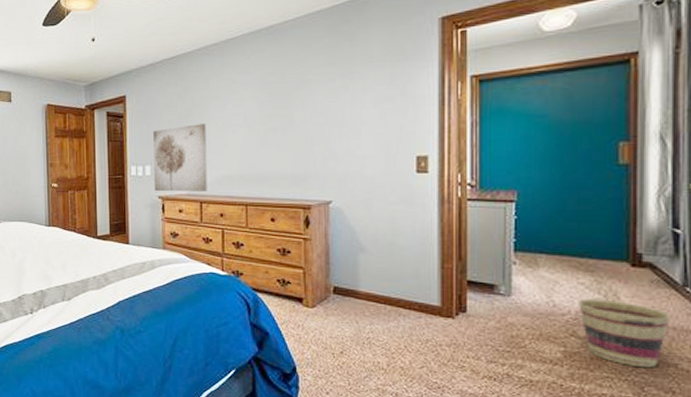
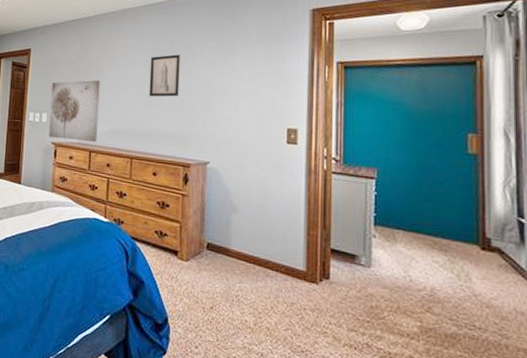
wall art: none [260,85,294,136] -> present [149,54,180,97]
basket: present [578,298,671,368] -> none [433,276,519,351]

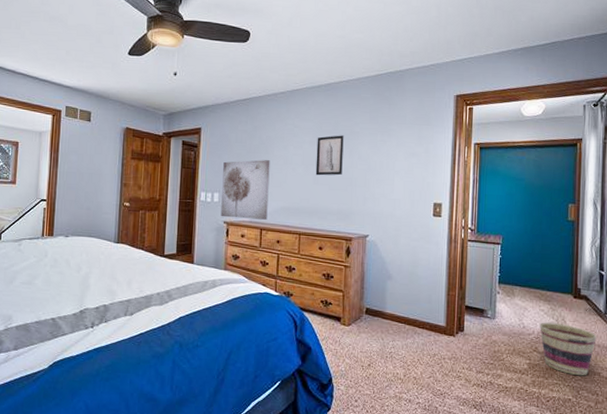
basket: none [433,276,519,351] -> present [539,322,597,376]

